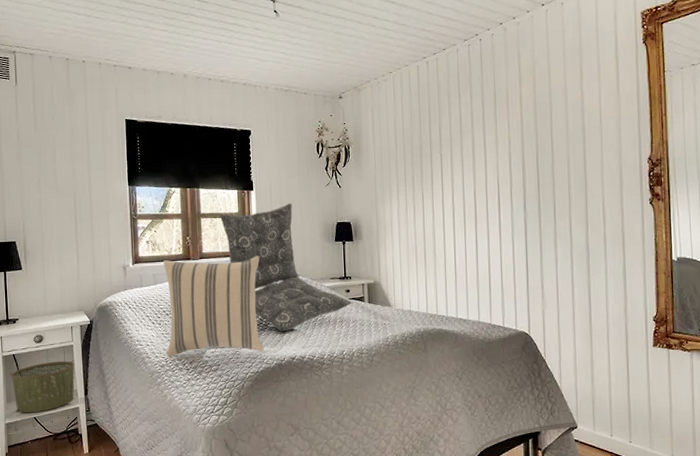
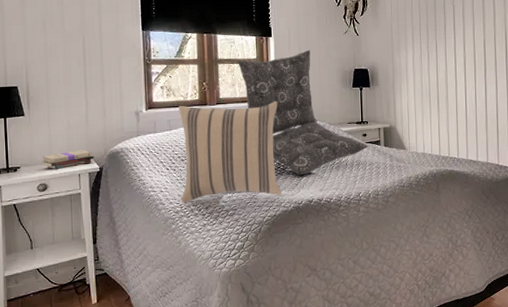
basket: present [10,360,76,413] -> none [10,208,84,265]
books: none [37,303,85,322] -> present [41,150,94,170]

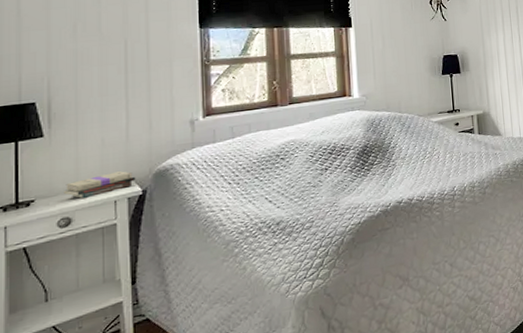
pillow: present [178,101,282,203] -> none [243,95,367,221]
pillow: present [238,49,368,175] -> none [314,38,461,174]

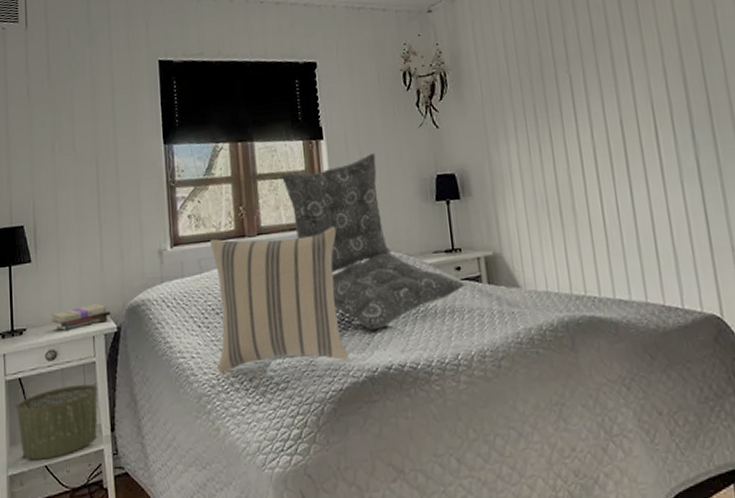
basket: none [16,242,120,325] -> present [14,383,99,461]
pillow: none [243,95,367,221] -> present [210,226,349,373]
pillow: none [314,38,461,174] -> present [282,152,464,329]

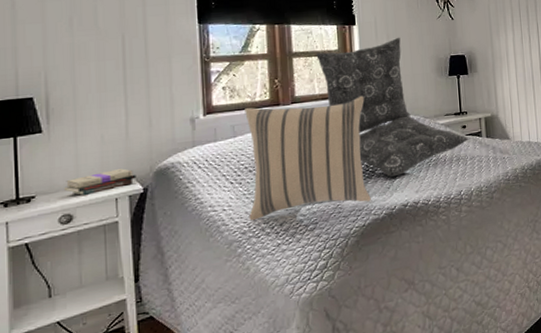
basket: present [14,383,99,461] -> none [19,240,122,320]

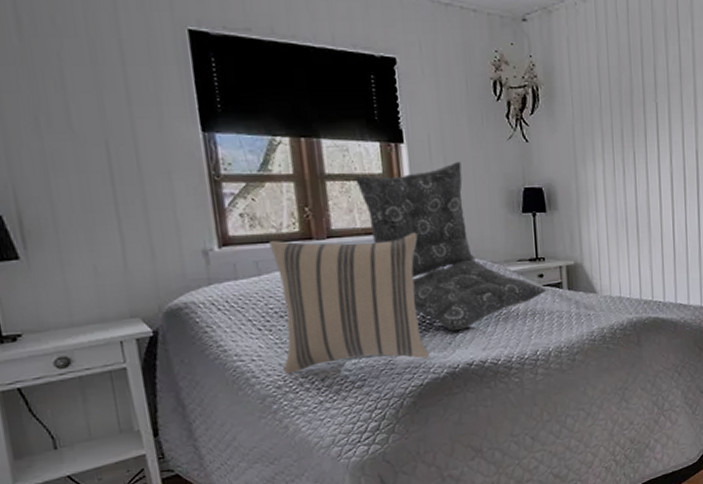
books: present [64,168,137,196] -> none [56,307,143,337]

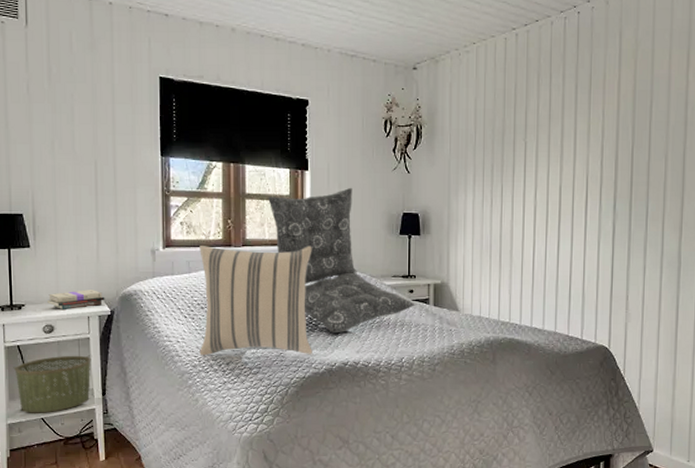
basket: none [14,389,136,473] -> present [13,355,93,413]
books: none [56,307,143,337] -> present [47,290,105,311]

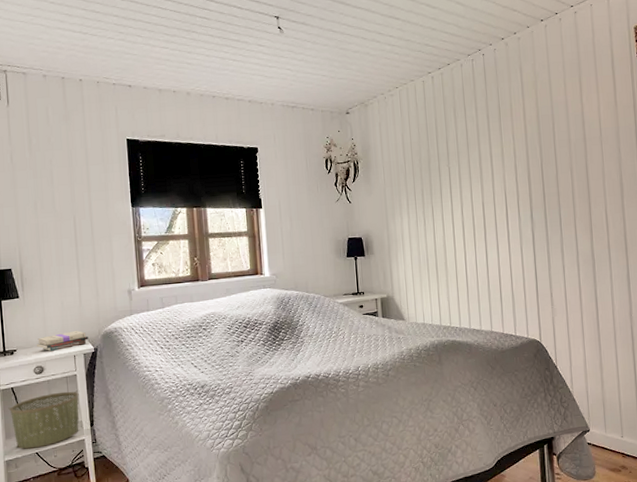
pillow: present [199,246,312,356] -> none [171,274,278,382]
pillow: present [268,187,414,332] -> none [228,219,365,350]

